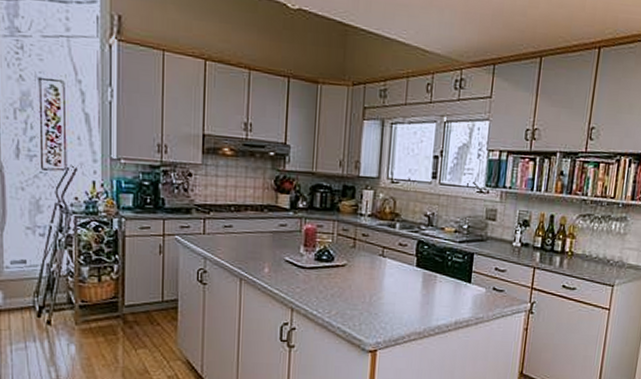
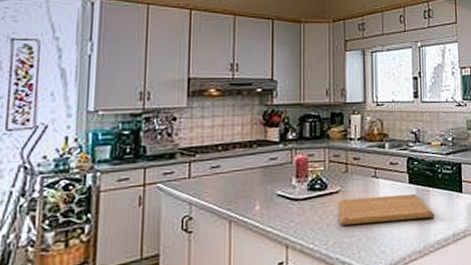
chopping board: none [343,272,440,303] -> present [338,193,436,225]

